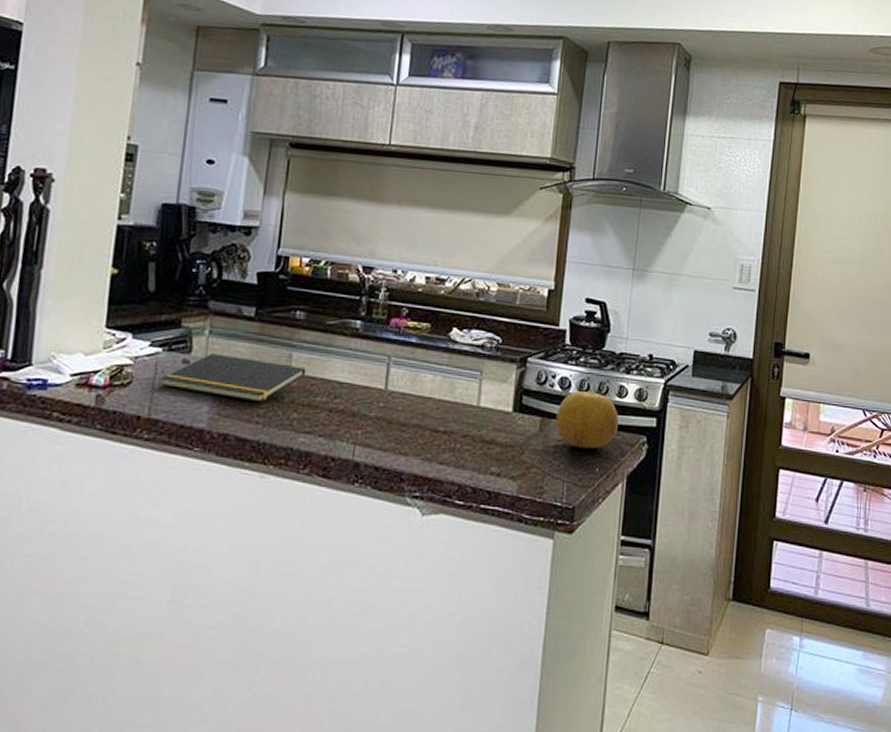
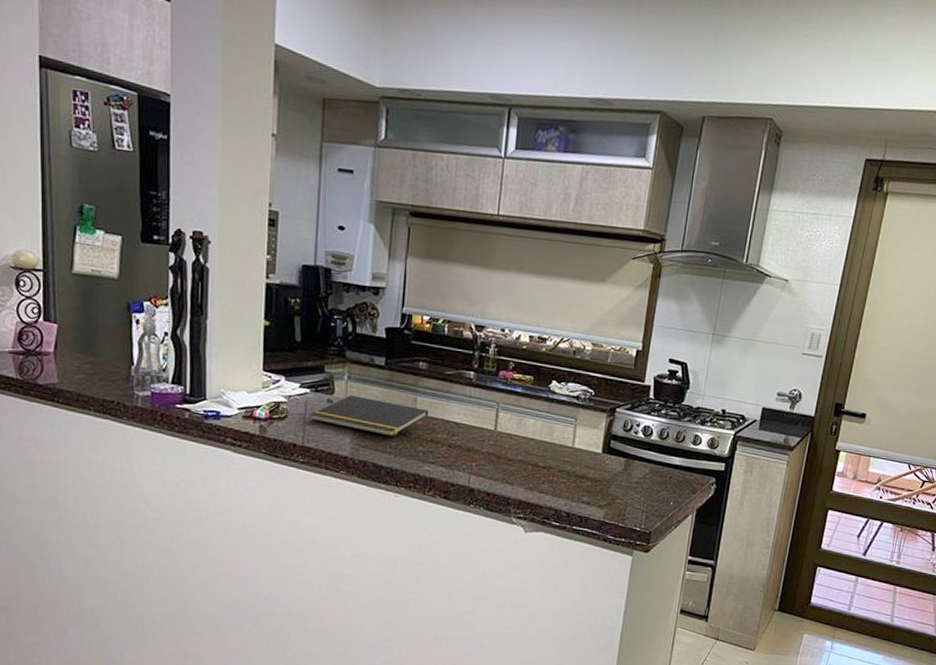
fruit: present [556,391,619,450] -> none [638,438,693,487]

